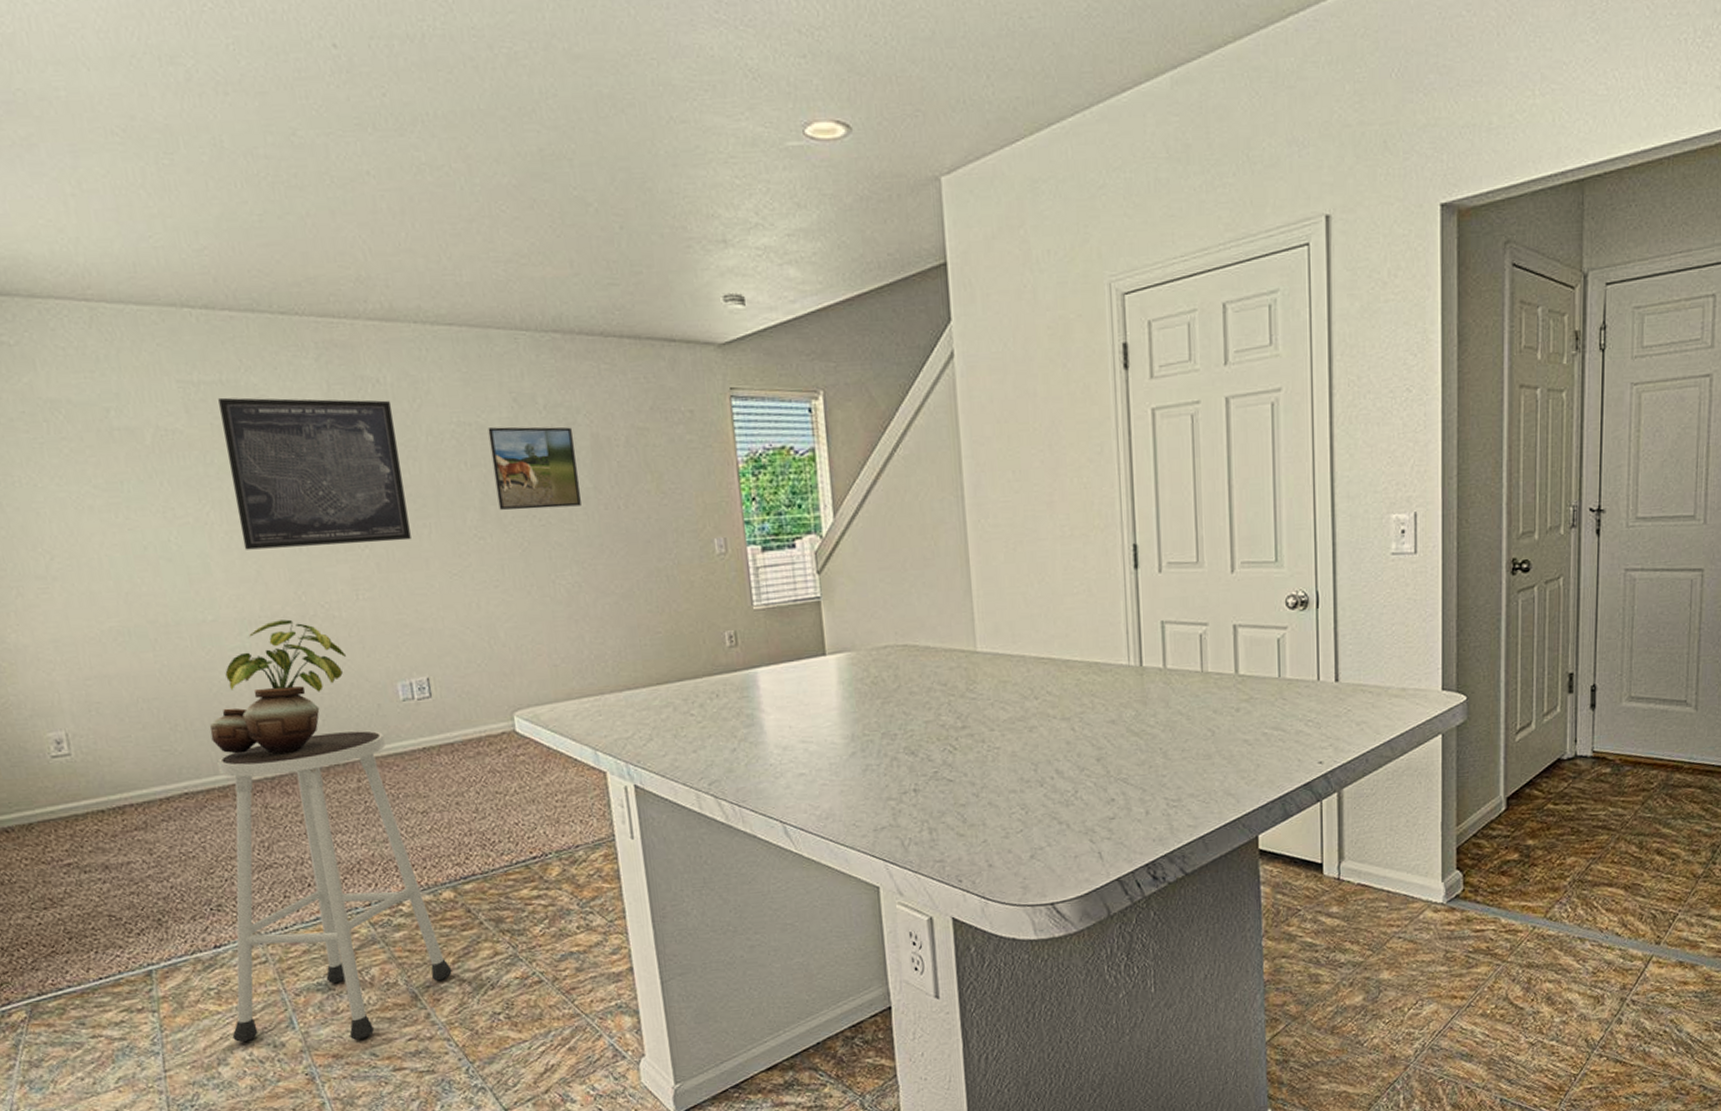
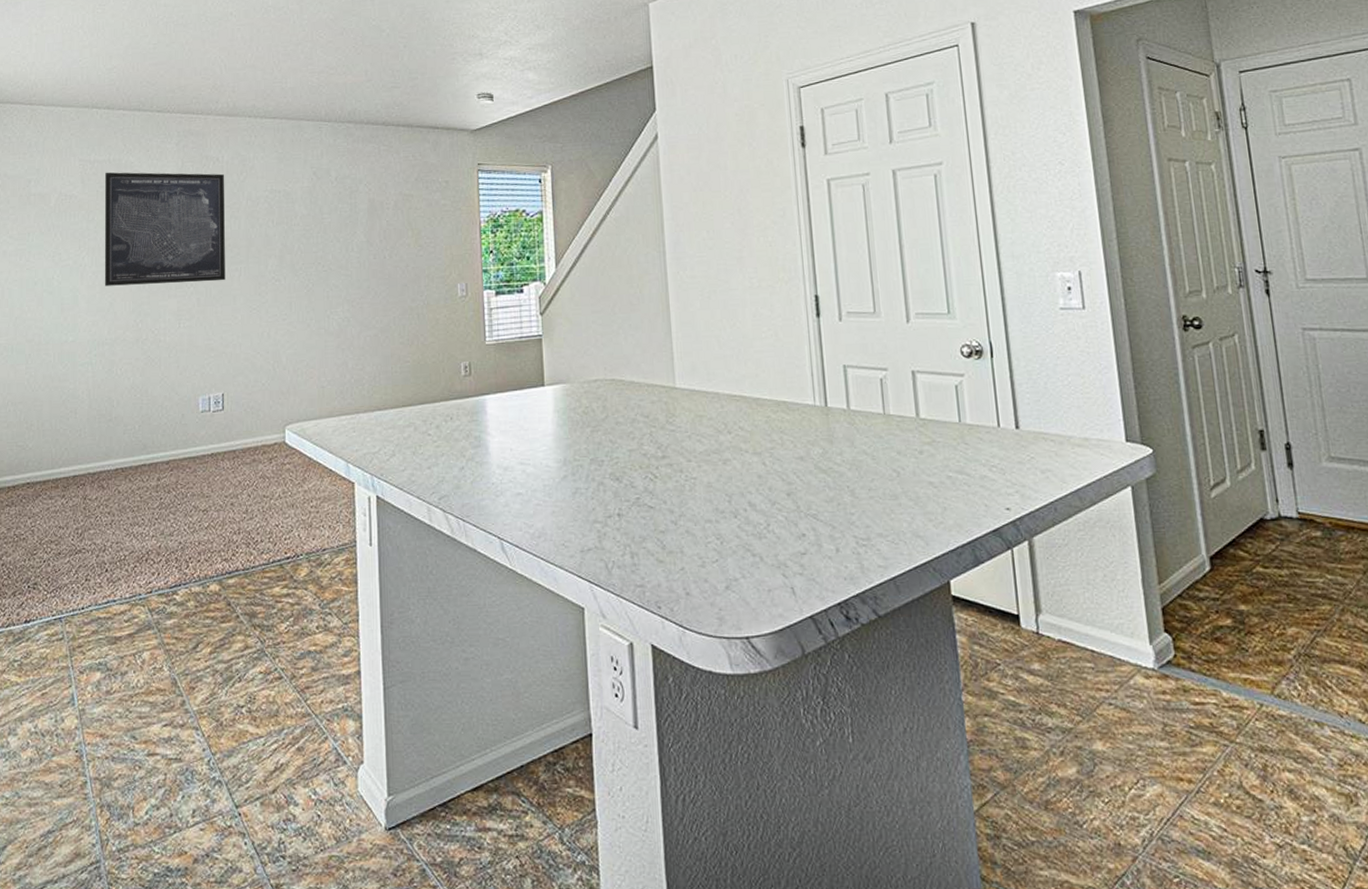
potted plant: present [210,619,346,754] -> none [55,342,164,453]
stool: present [217,730,452,1042] -> none [24,436,208,721]
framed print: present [488,426,581,510] -> none [292,193,356,258]

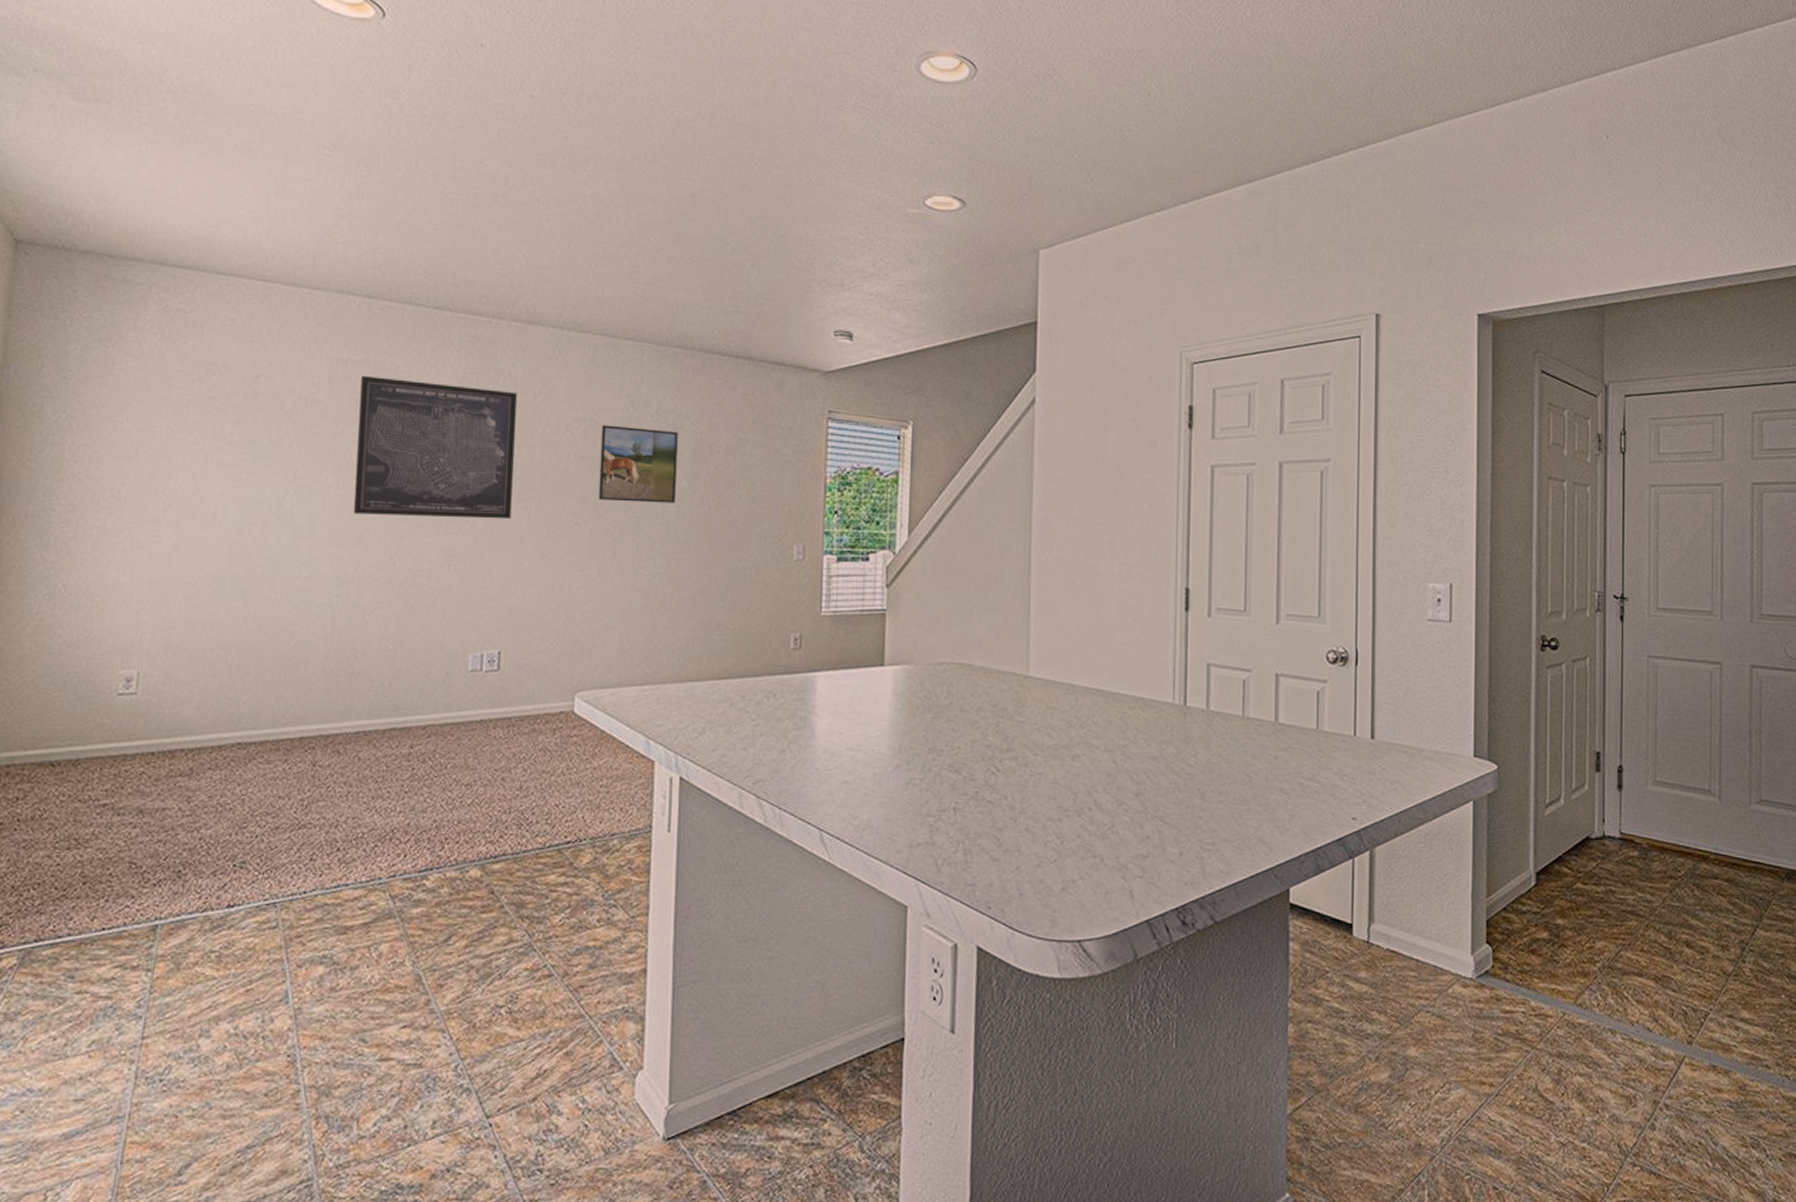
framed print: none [292,193,356,258] -> present [598,425,678,503]

